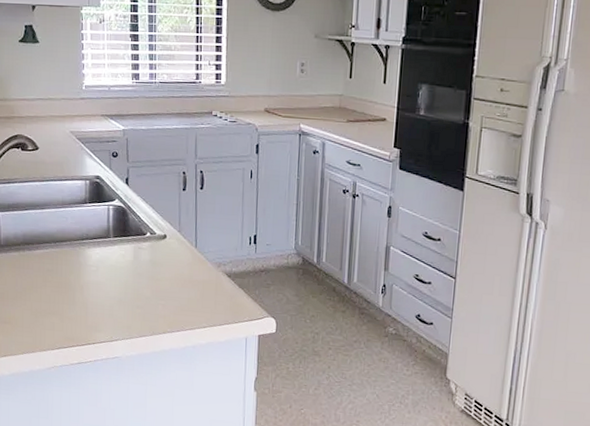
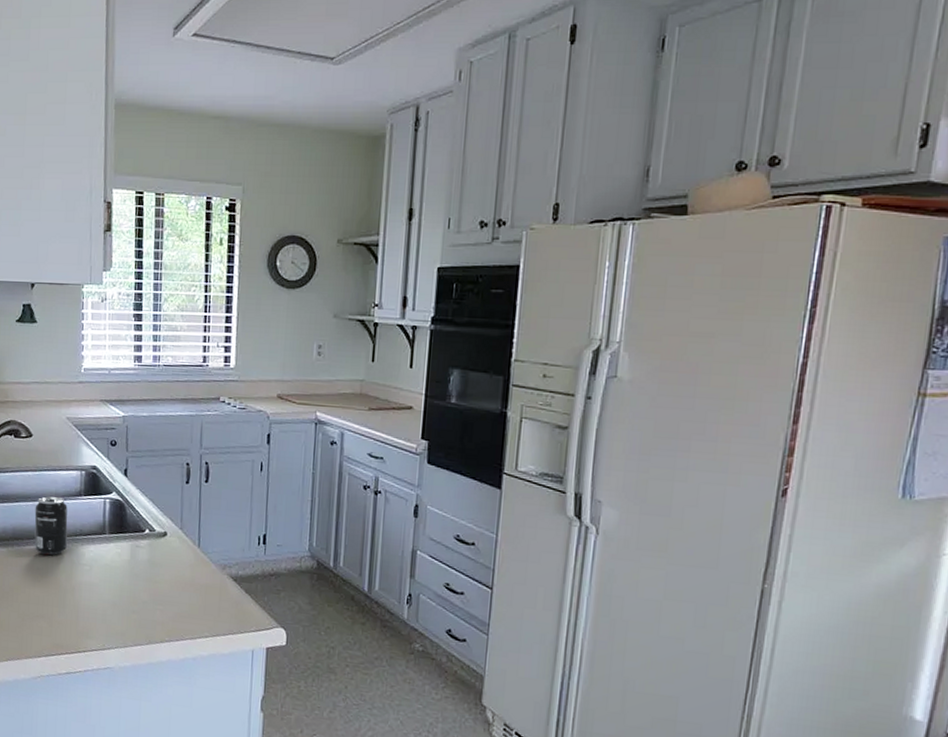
beverage can: none [43,204,75,259] -> present [34,496,68,556]

